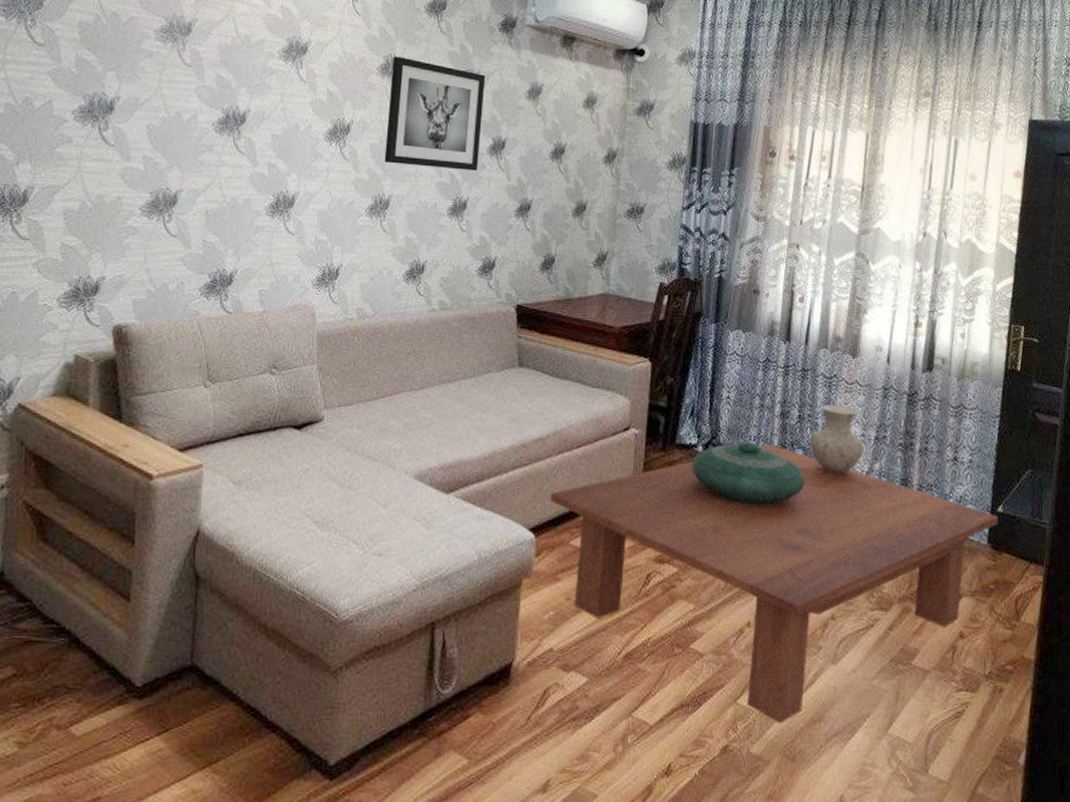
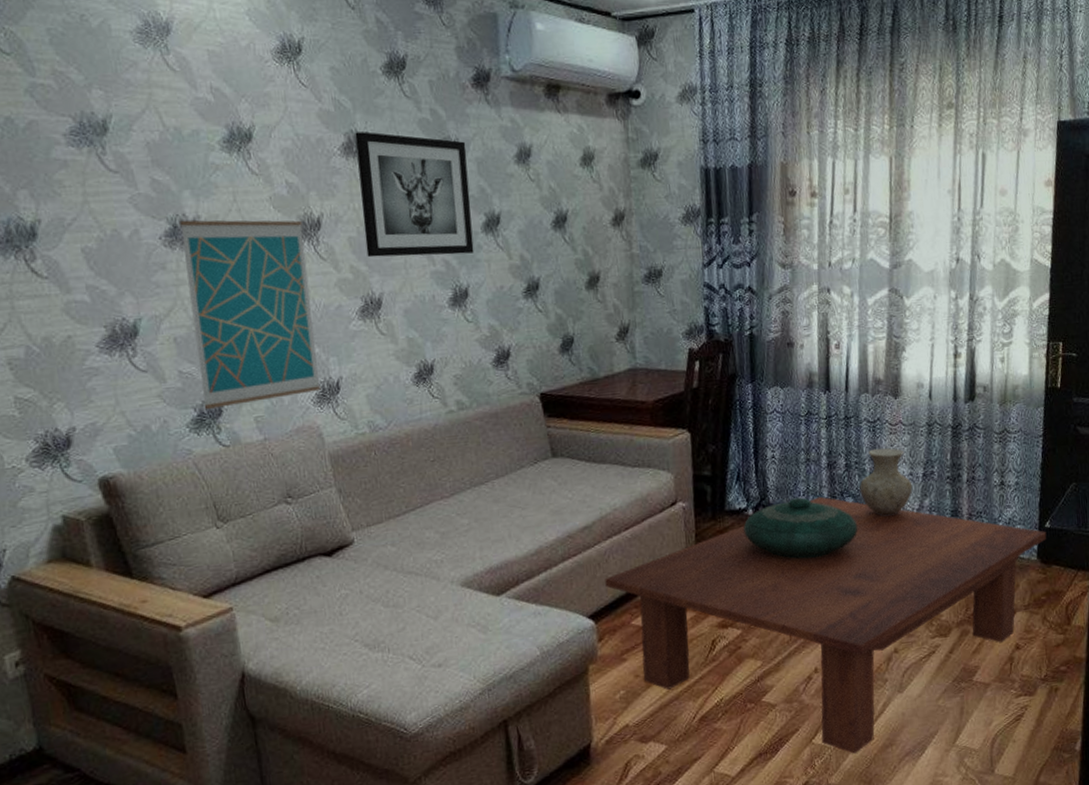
wall art: none [217,112,334,278] -> present [179,220,321,409]

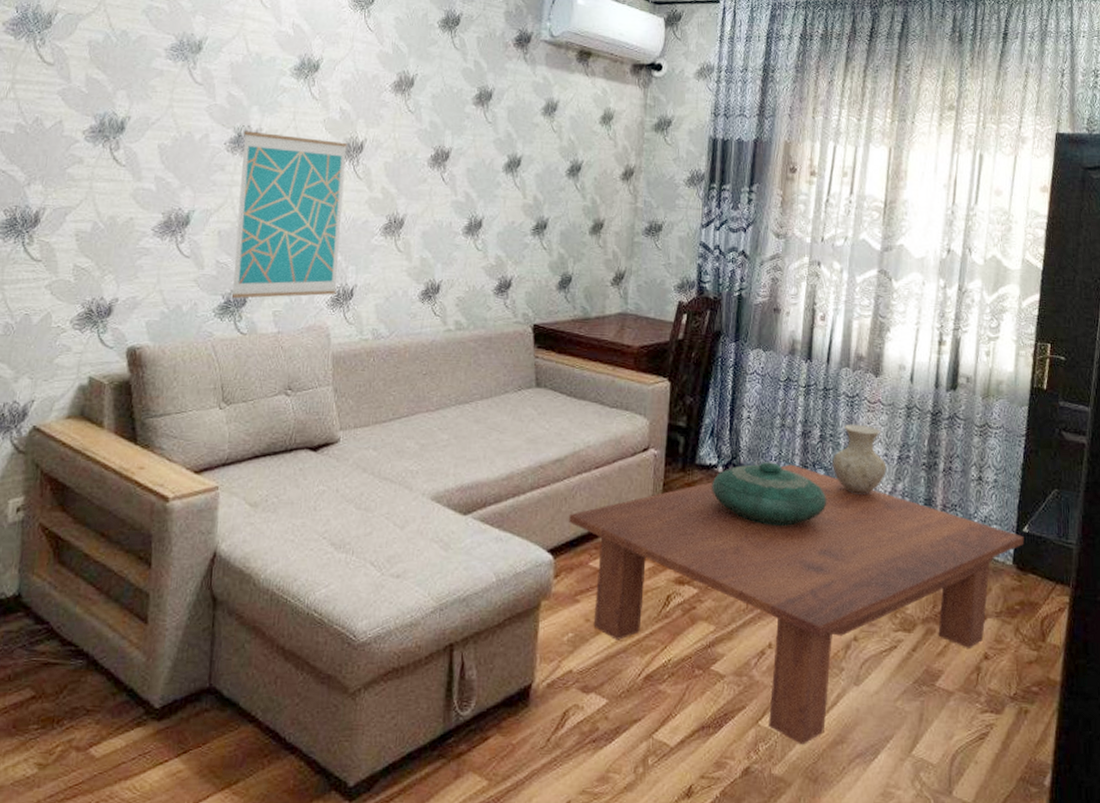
wall art: present [355,131,474,258] -> none [398,73,501,189]

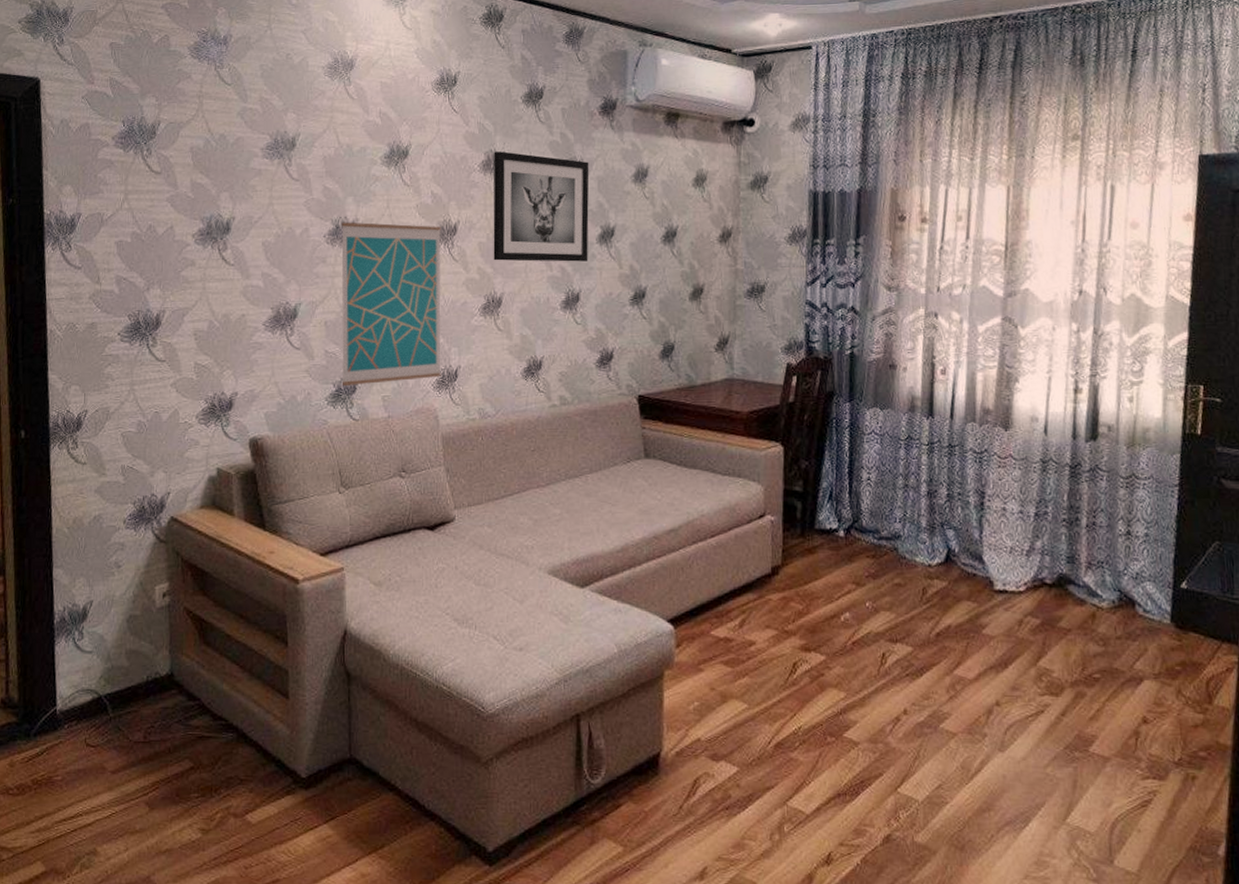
wall art: none [398,73,501,189] -> present [493,151,589,262]
coffee table: present [569,464,1024,745] -> none [687,525,1183,812]
decorative bowl: present [712,462,827,526] -> none [833,524,959,589]
vase: present [832,424,887,494] -> none [962,481,1023,554]

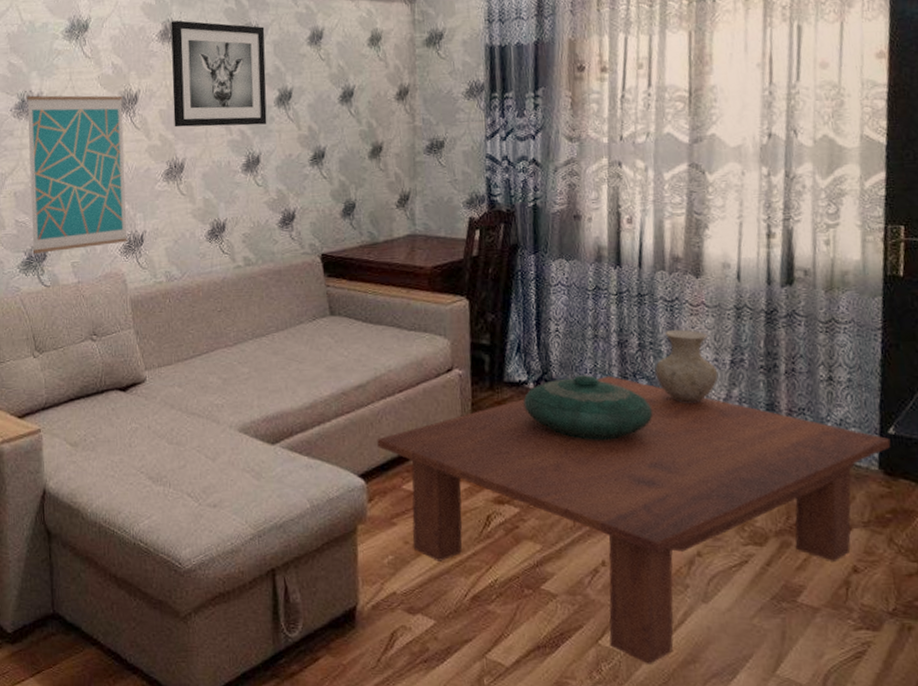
coffee table: none [687,525,1183,812] -> present [377,376,891,664]
decorative bowl: none [833,524,959,589] -> present [523,375,653,440]
vase: none [962,481,1023,554] -> present [655,329,719,403]

